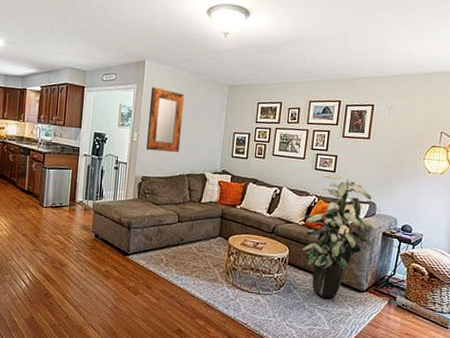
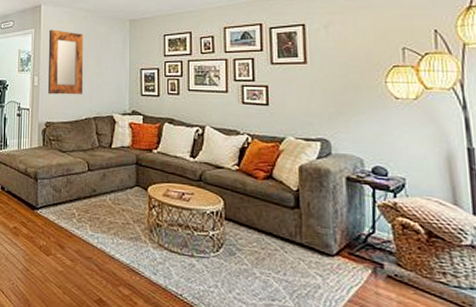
indoor plant: present [302,174,372,299] -> none [235,108,332,265]

